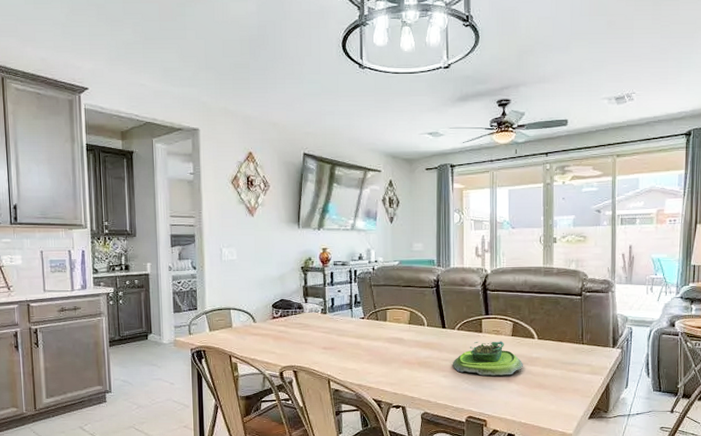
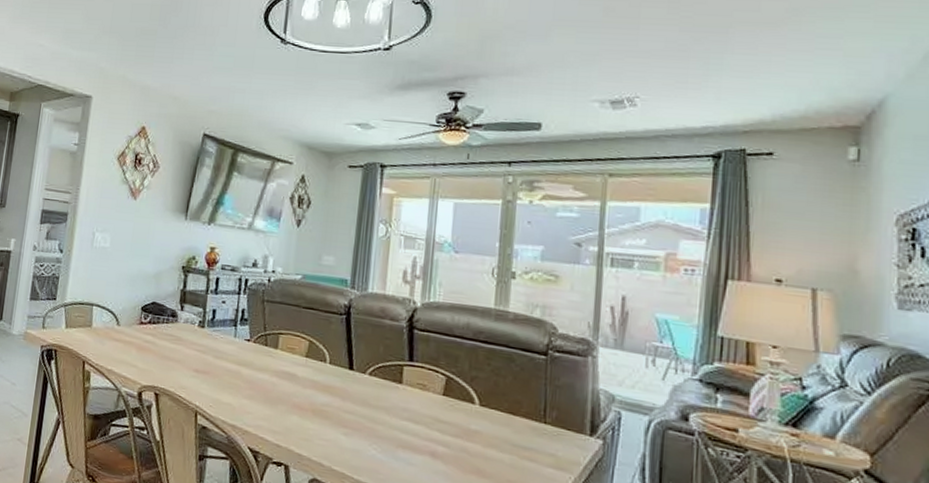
plant pot: present [453,341,523,376] -> none [358,394,456,449]

